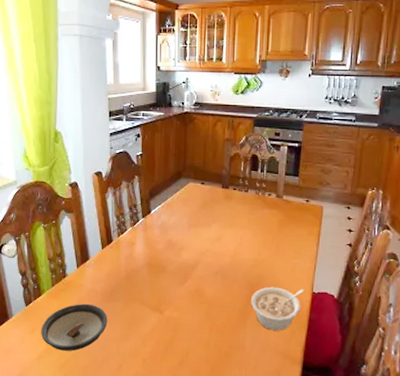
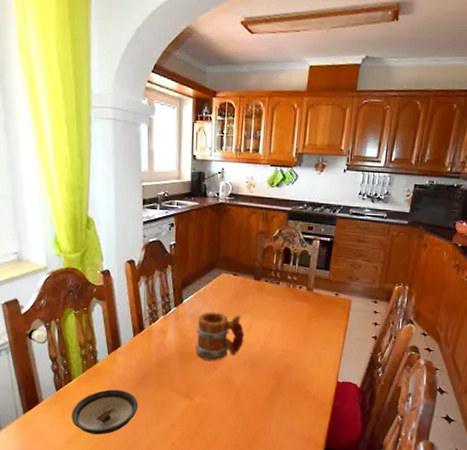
mug: none [164,222,214,272] -> present [195,312,245,361]
legume: present [250,286,304,331] -> none [277,375,330,417]

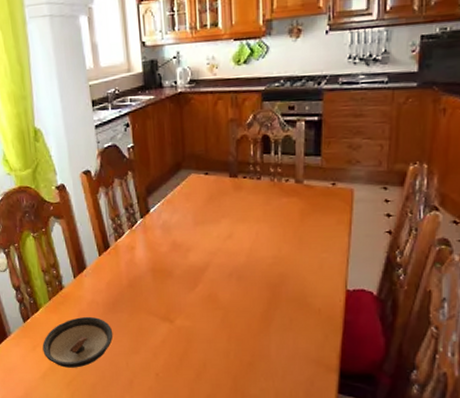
mug: present [195,312,245,361] -> none [169,220,226,276]

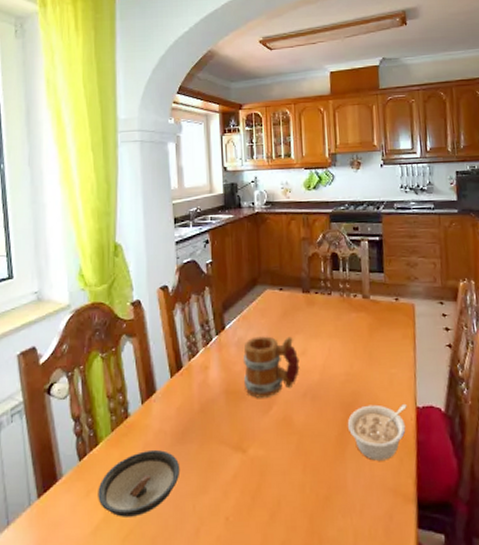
mug: none [169,220,226,276] -> present [243,336,300,398]
legume: none [273,286,336,336] -> present [347,403,407,461]

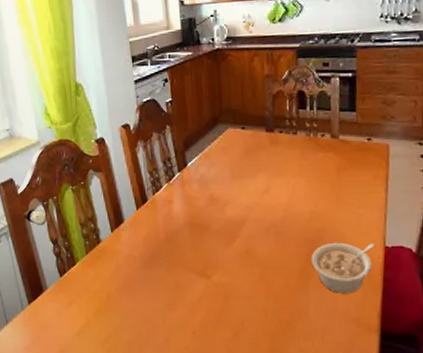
saucer: present [98,449,181,517] -> none [78,271,150,325]
mug: present [243,336,300,398] -> none [206,174,263,231]

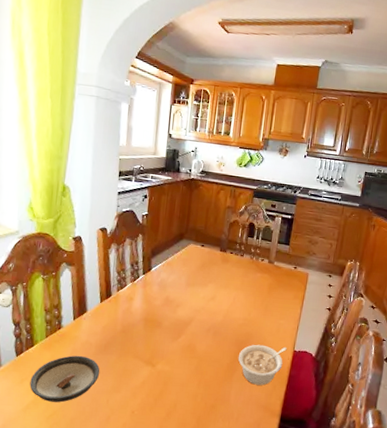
saucer: none [78,271,150,325] -> present [29,355,100,403]

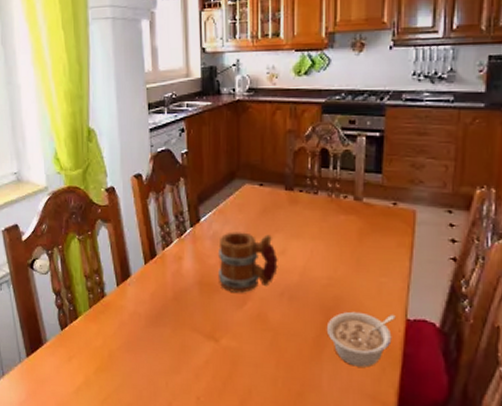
saucer: present [29,355,100,403] -> none [78,328,154,385]
mug: none [160,280,209,328] -> present [217,232,278,293]

